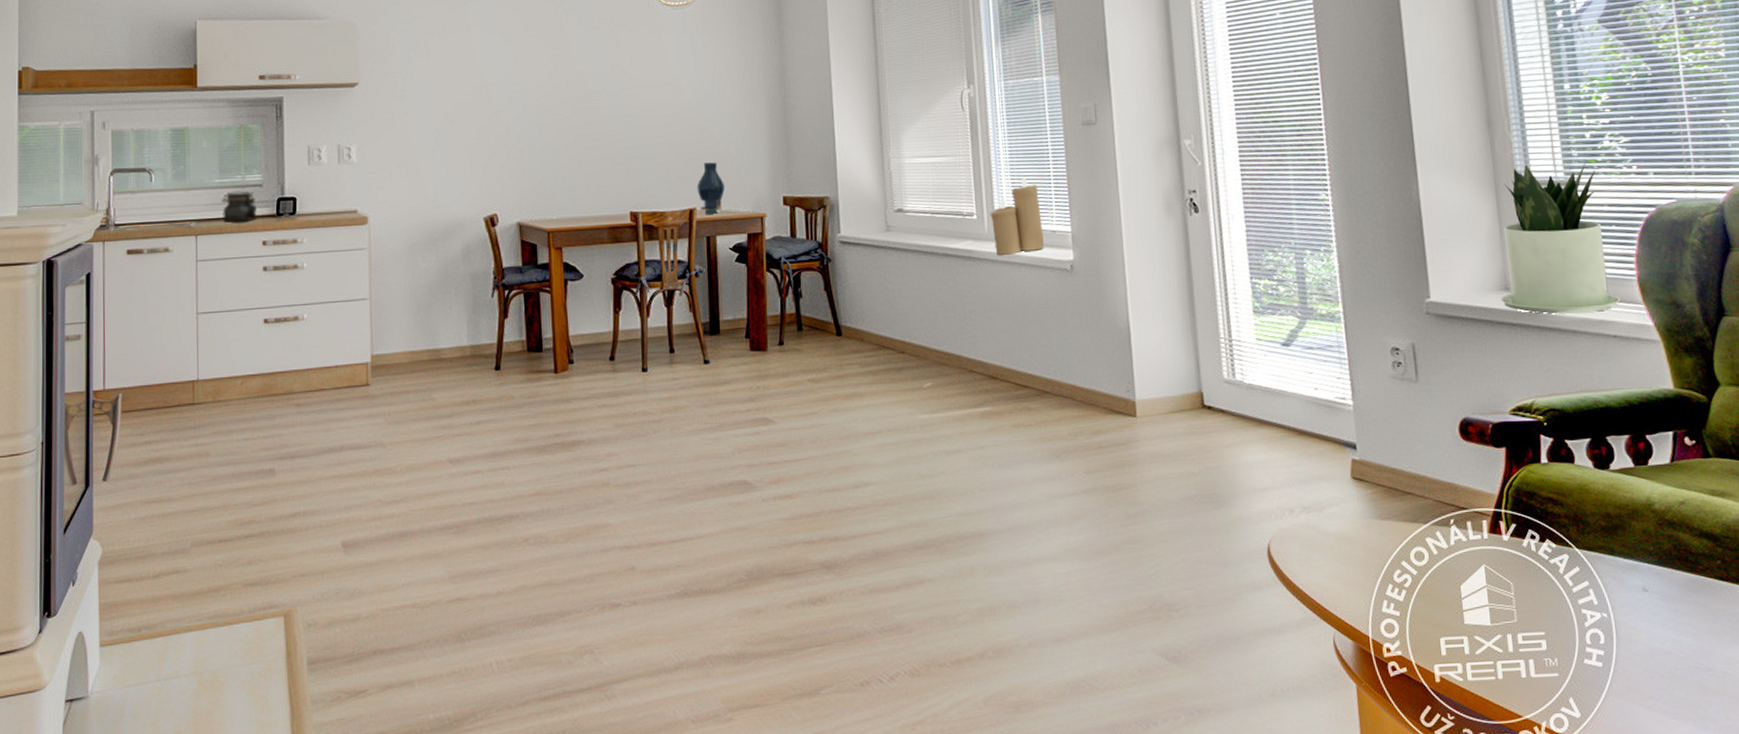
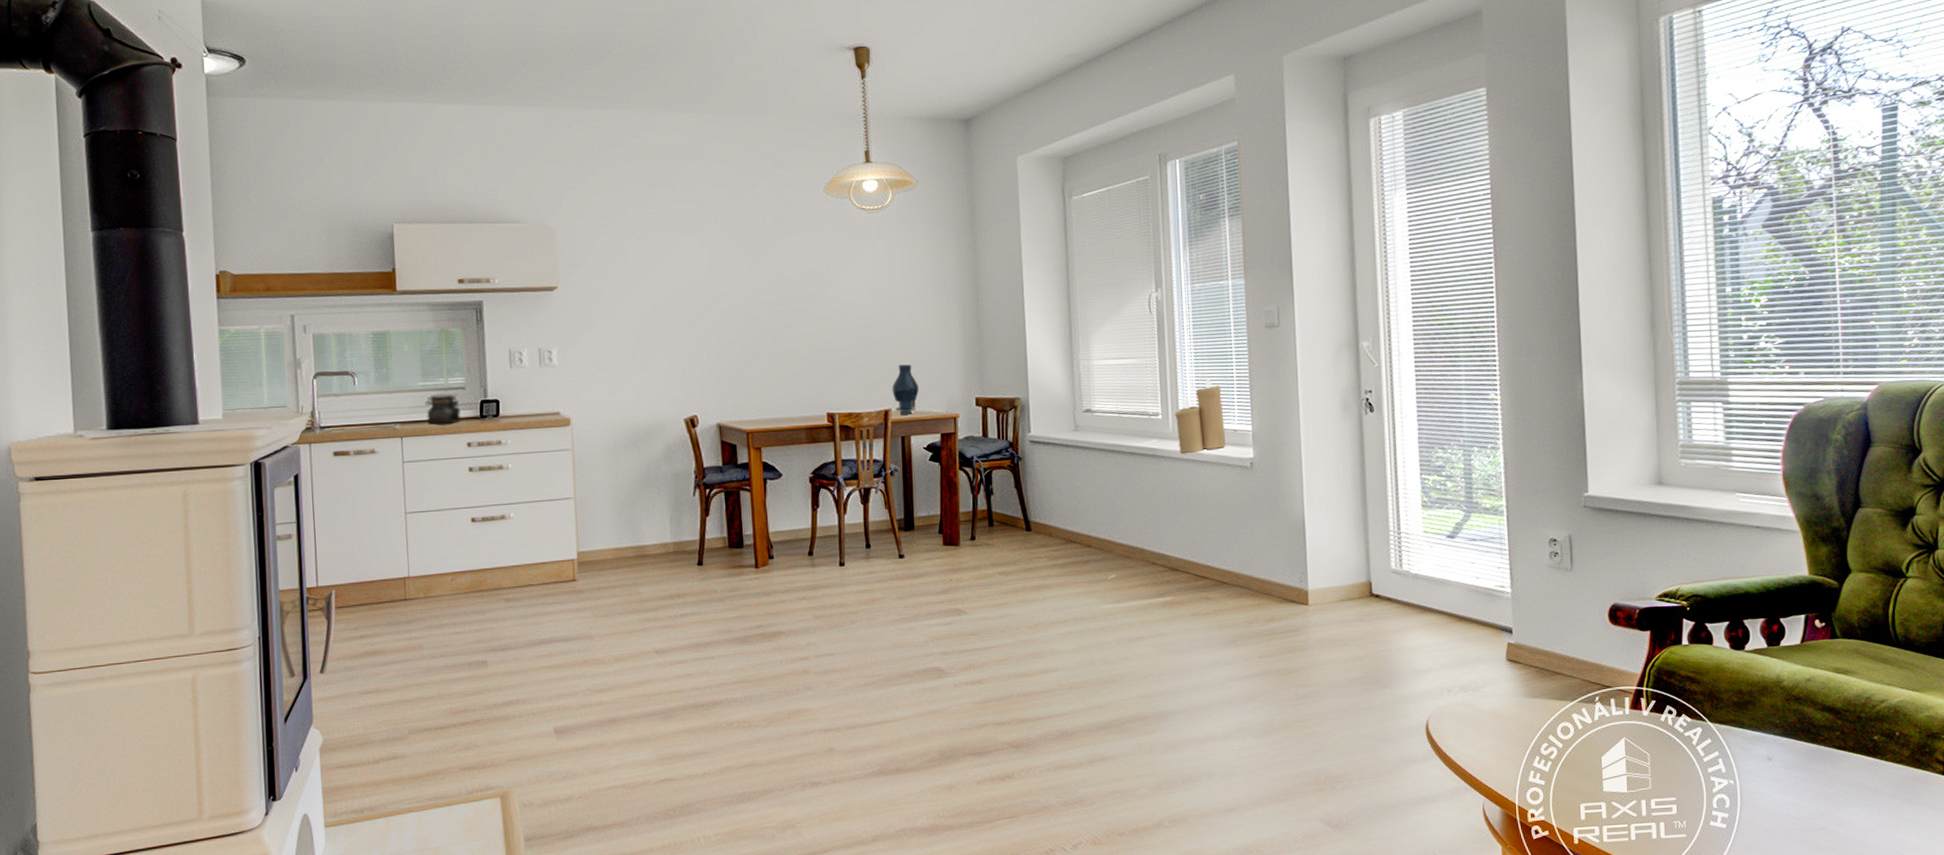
planter: present [1500,162,1621,314] -> none [1653,363,1766,507]

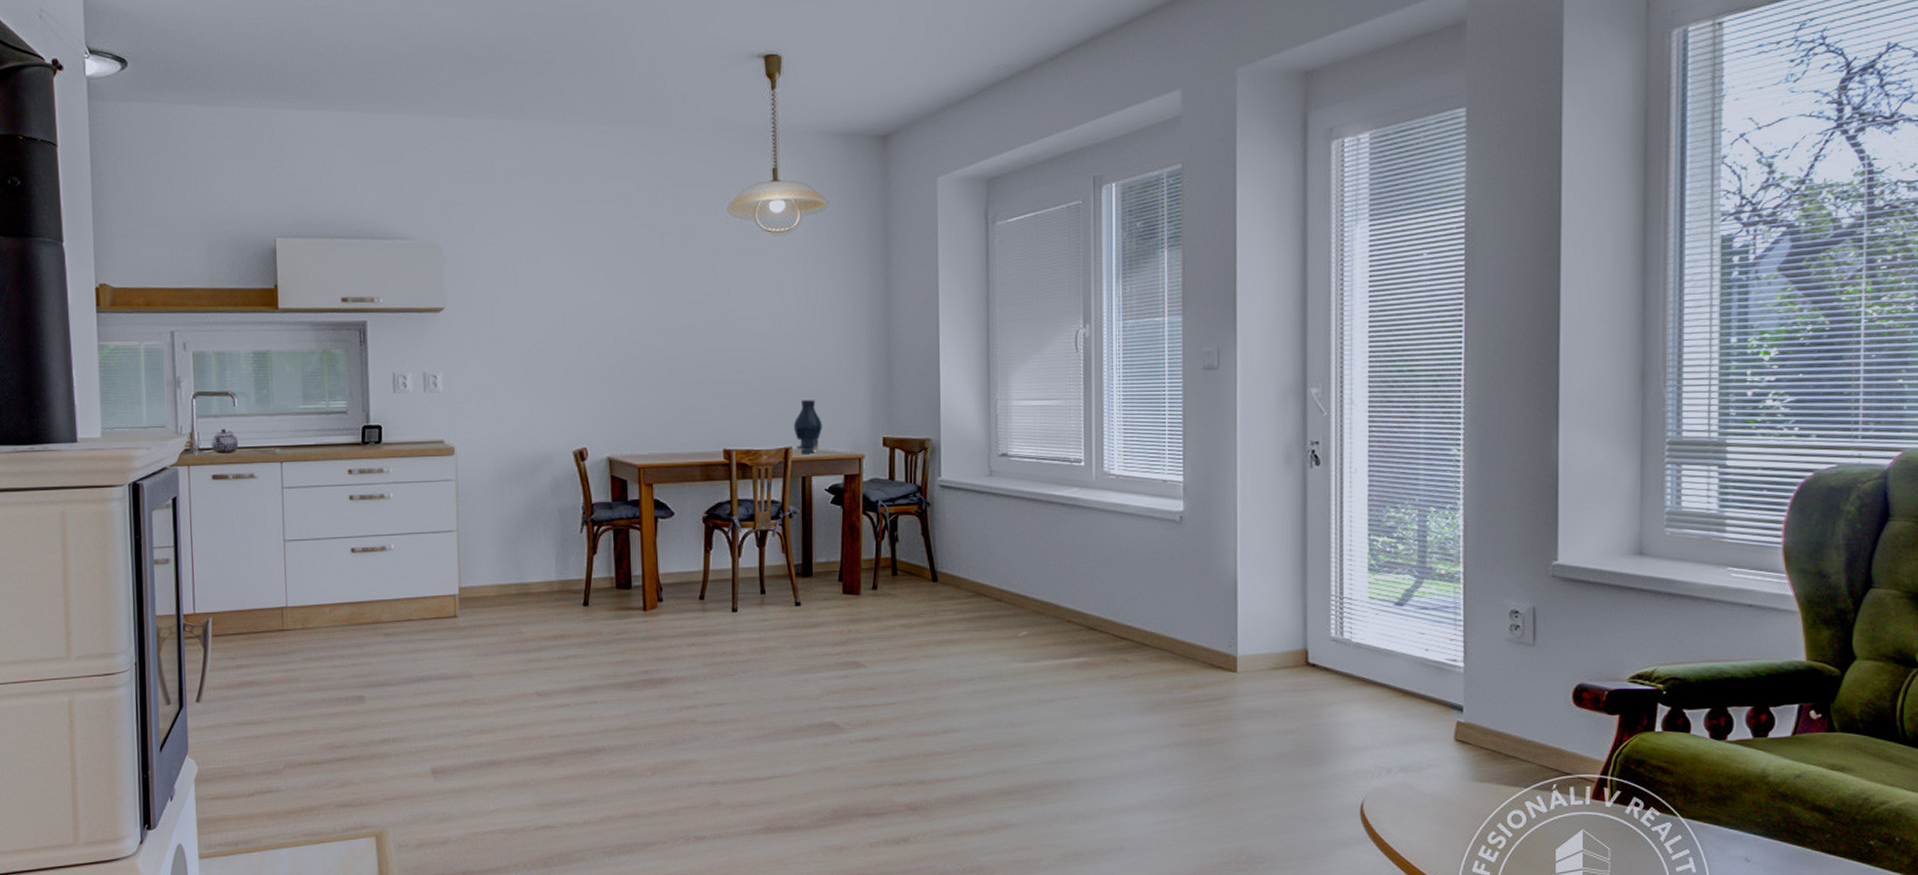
teapot: none [332,406,359,431] -> present [211,428,239,454]
jar: present [425,393,461,427] -> none [306,417,342,452]
candle: present [1174,378,1226,453] -> none [1099,423,1153,504]

